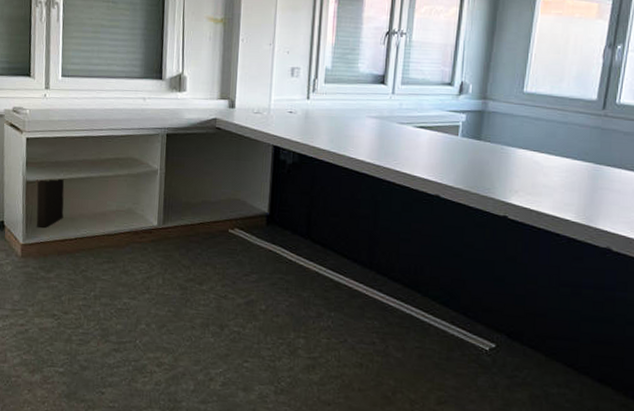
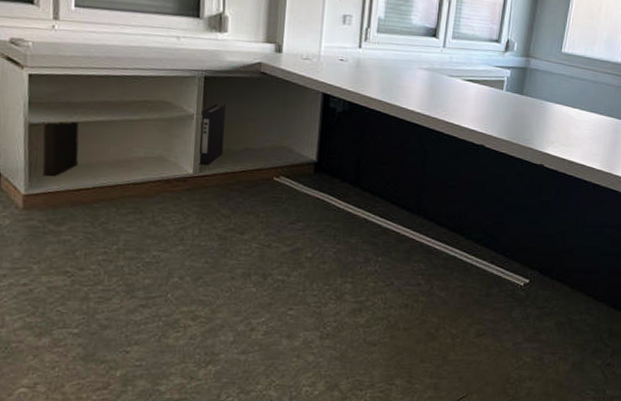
binder: none [162,159,186,218] -> present [199,104,226,166]

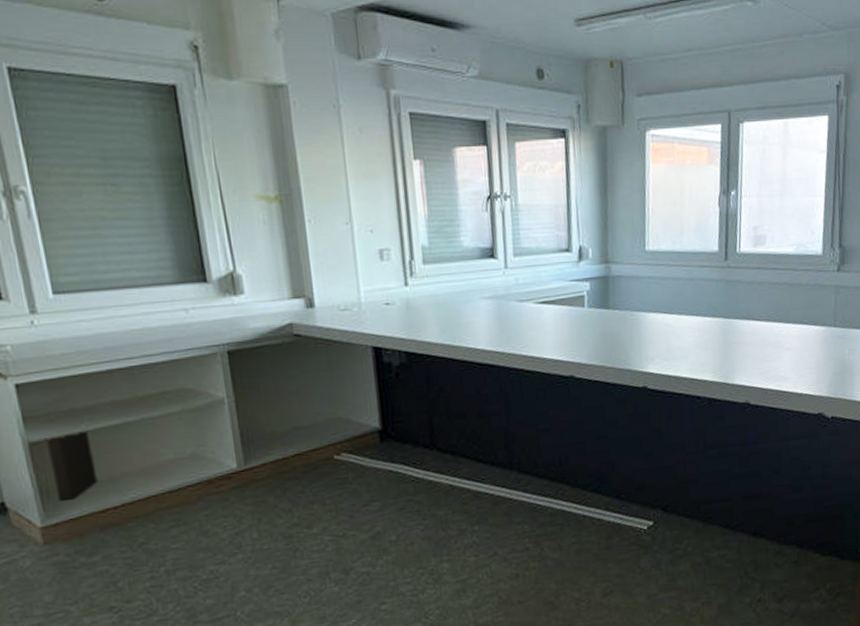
binder: present [199,104,226,166] -> none [232,380,268,456]

